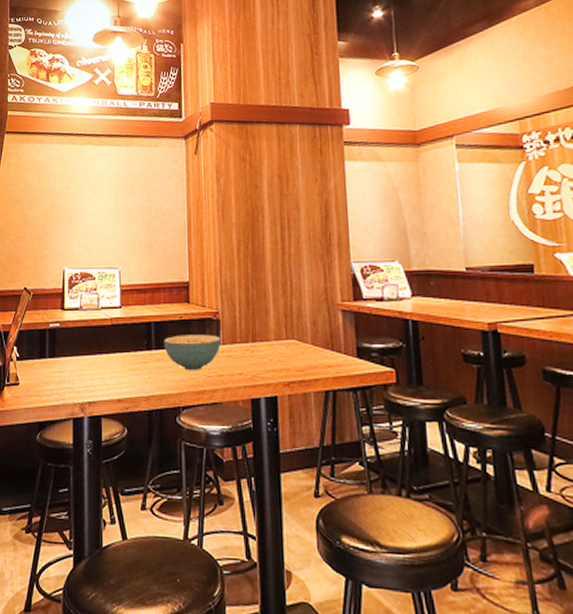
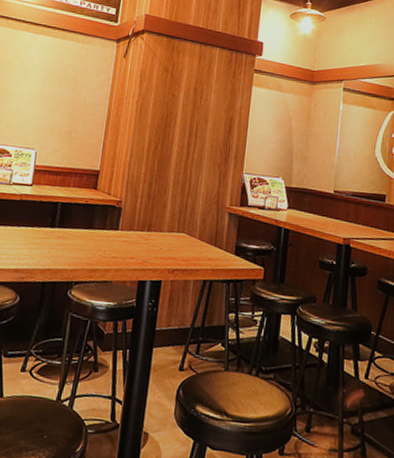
cereal bowl: present [163,334,221,371] -> none [66,217,120,251]

